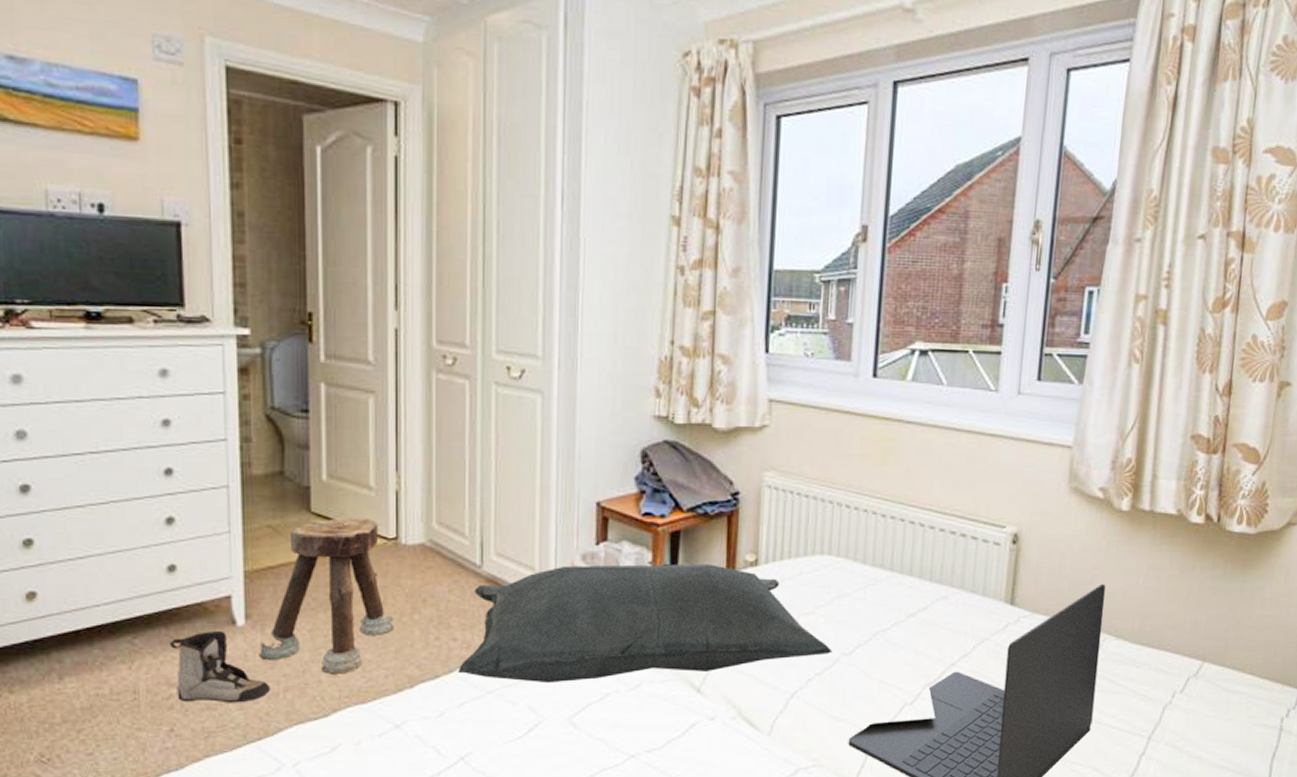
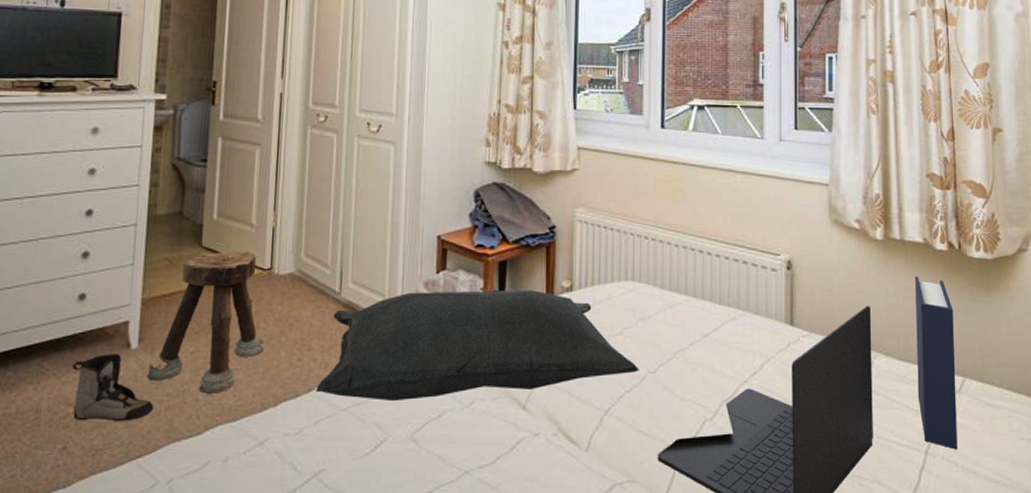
hardback book: none [1147,552,1201,736] -> present [914,276,958,450]

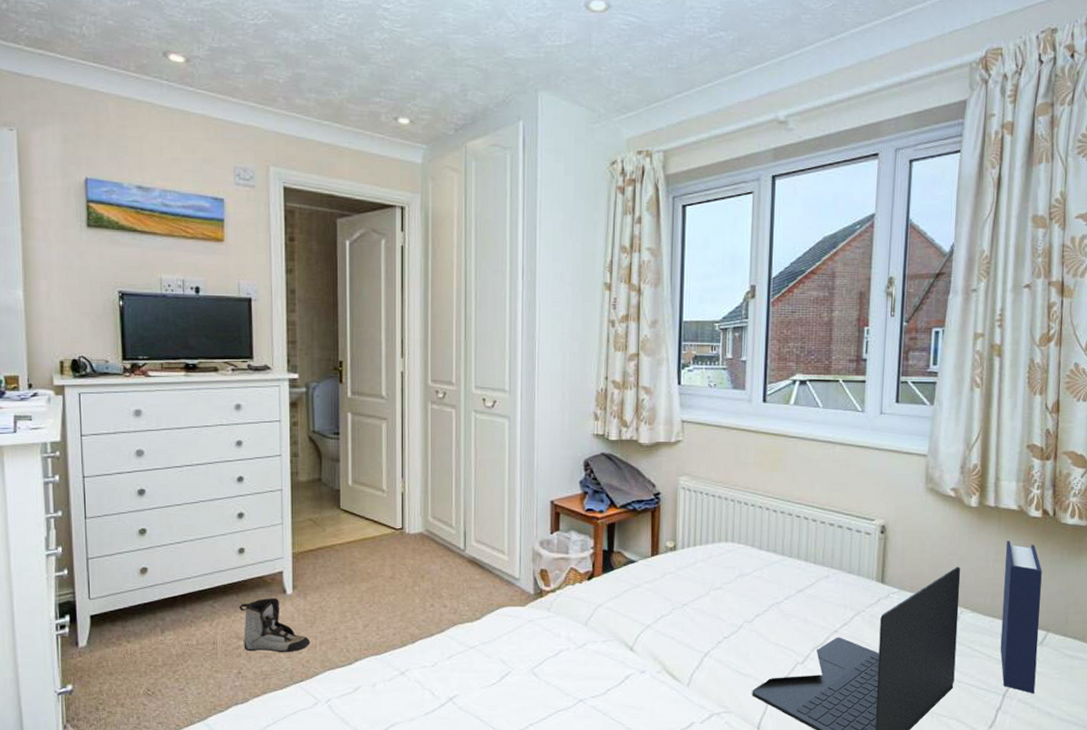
stool: present [146,250,264,394] -> none [302,512,401,632]
cushion: present [315,289,639,402] -> none [447,548,737,642]

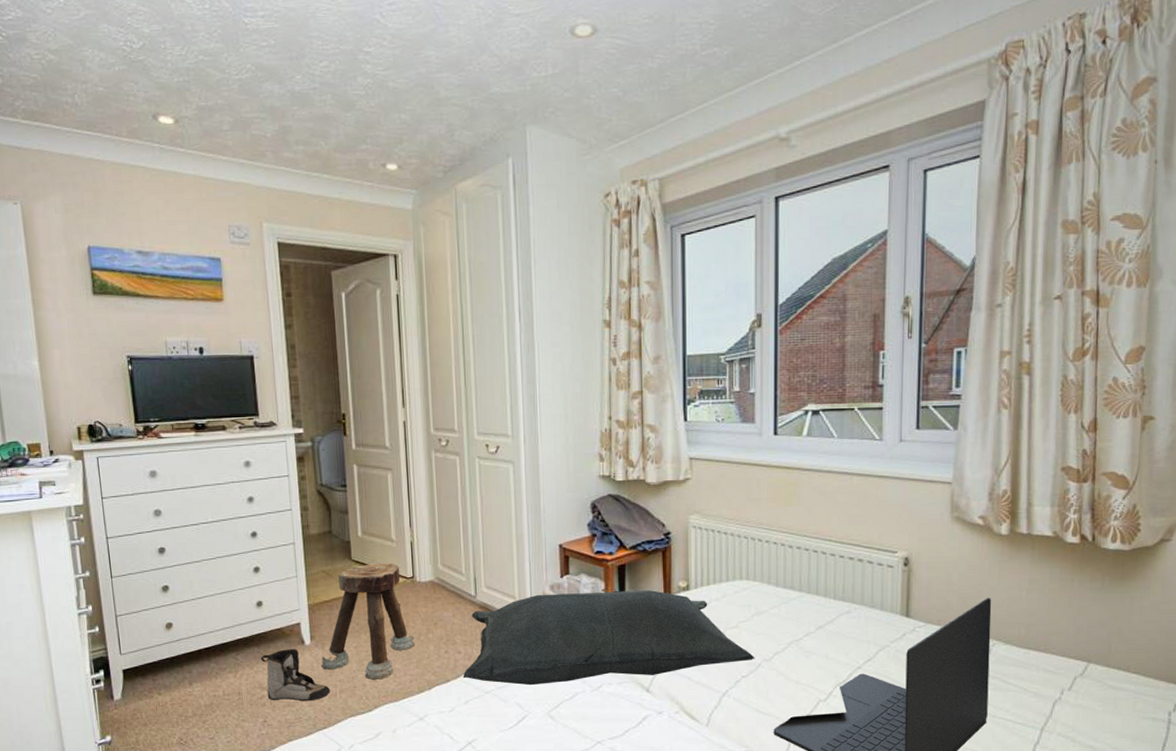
stool: none [302,512,401,632] -> present [321,562,415,680]
cushion: none [447,548,737,642] -> present [462,589,755,686]
hardback book: present [1000,541,1042,694] -> none [1036,569,1081,727]

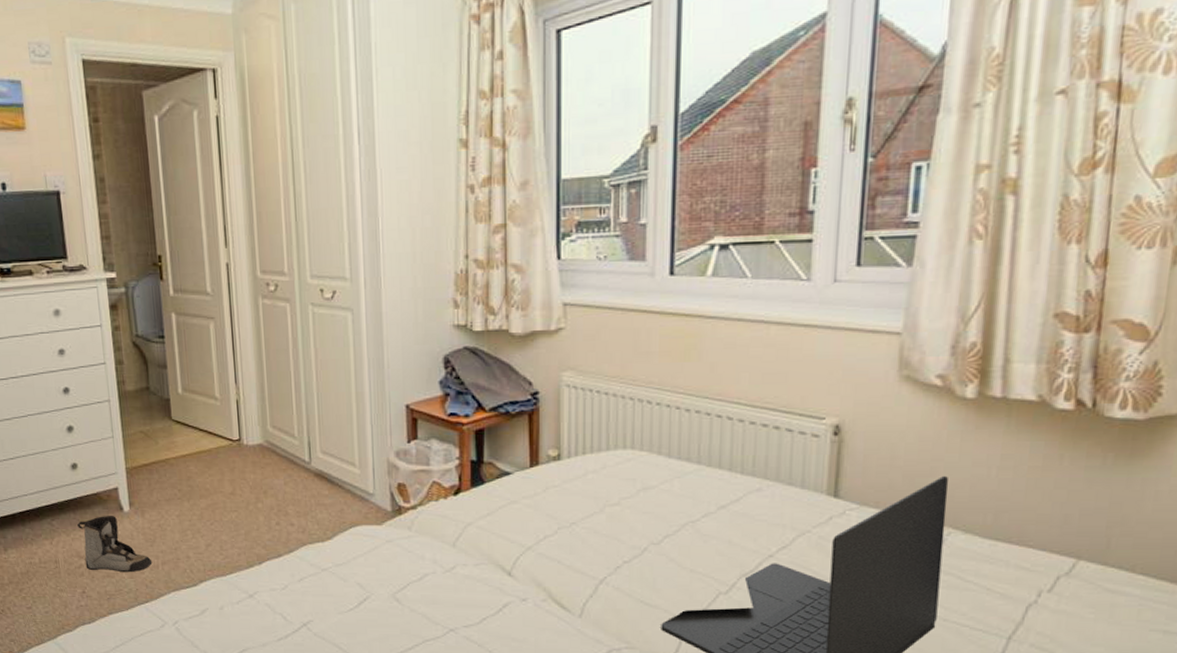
stool: present [321,562,415,680] -> none [141,423,243,552]
cushion: present [462,589,755,686] -> none [296,458,640,564]

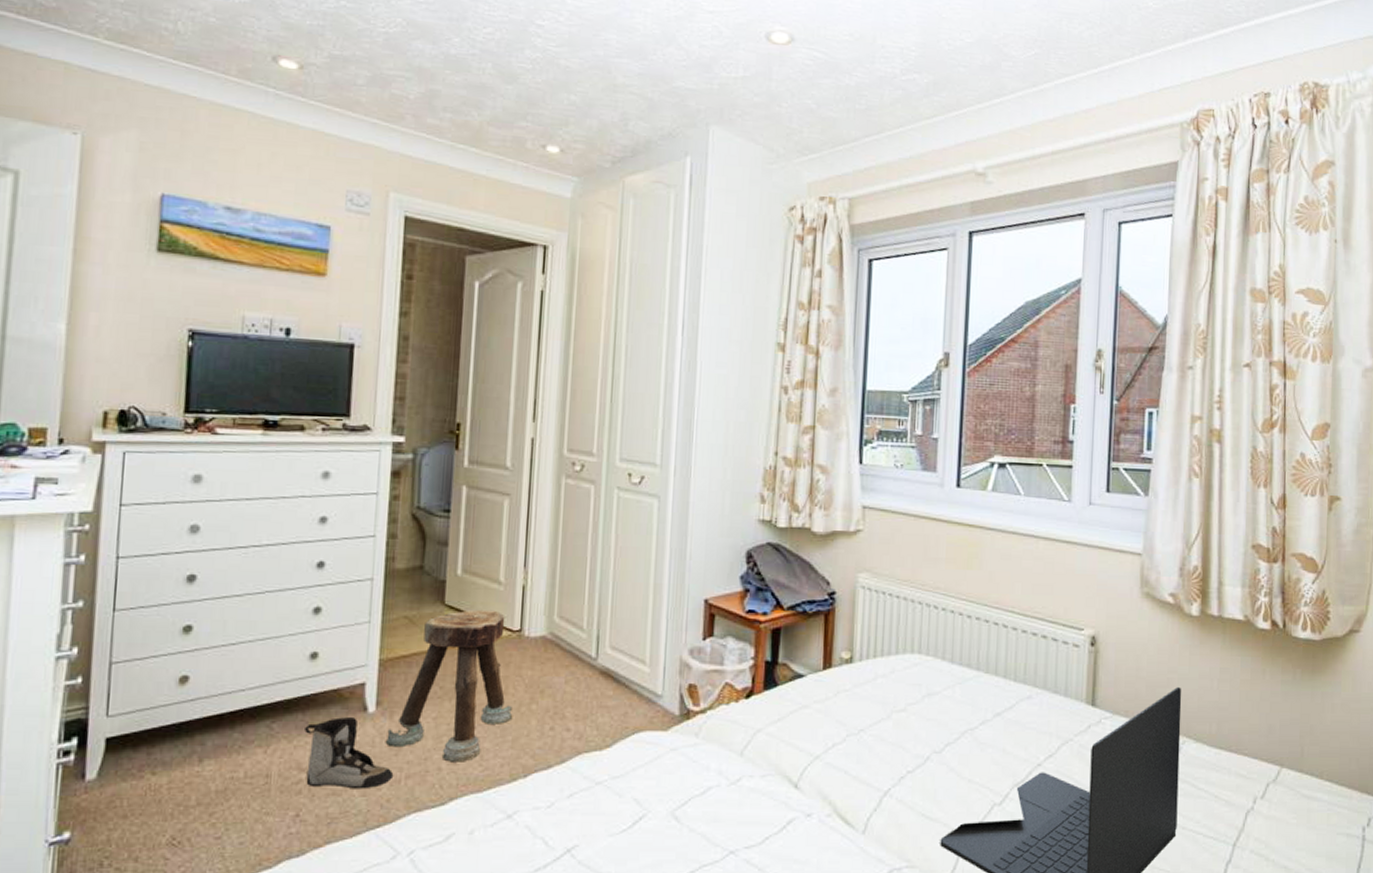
stool: none [141,423,243,552] -> present [385,609,513,762]

